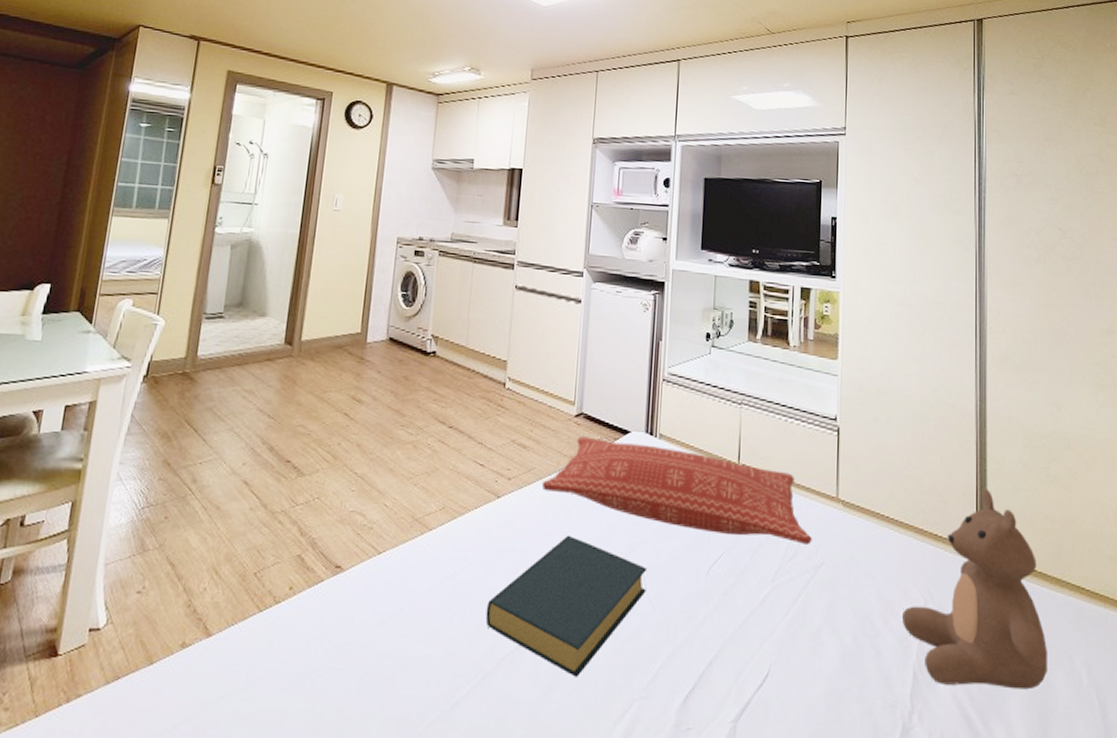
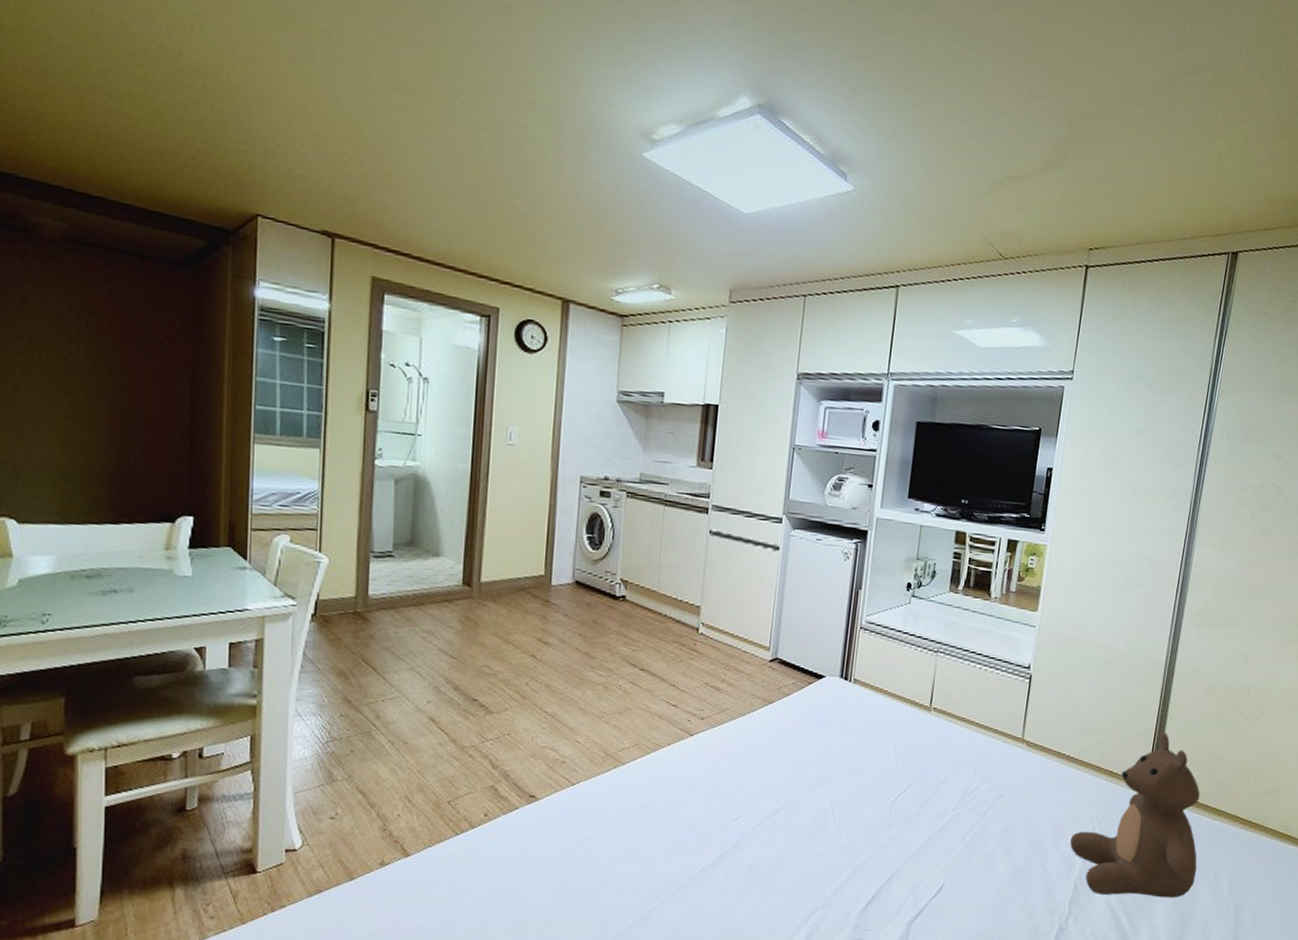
hardback book: present [485,535,648,677] -> none [679,769,836,890]
pillow: present [541,436,812,544] -> none [734,680,995,779]

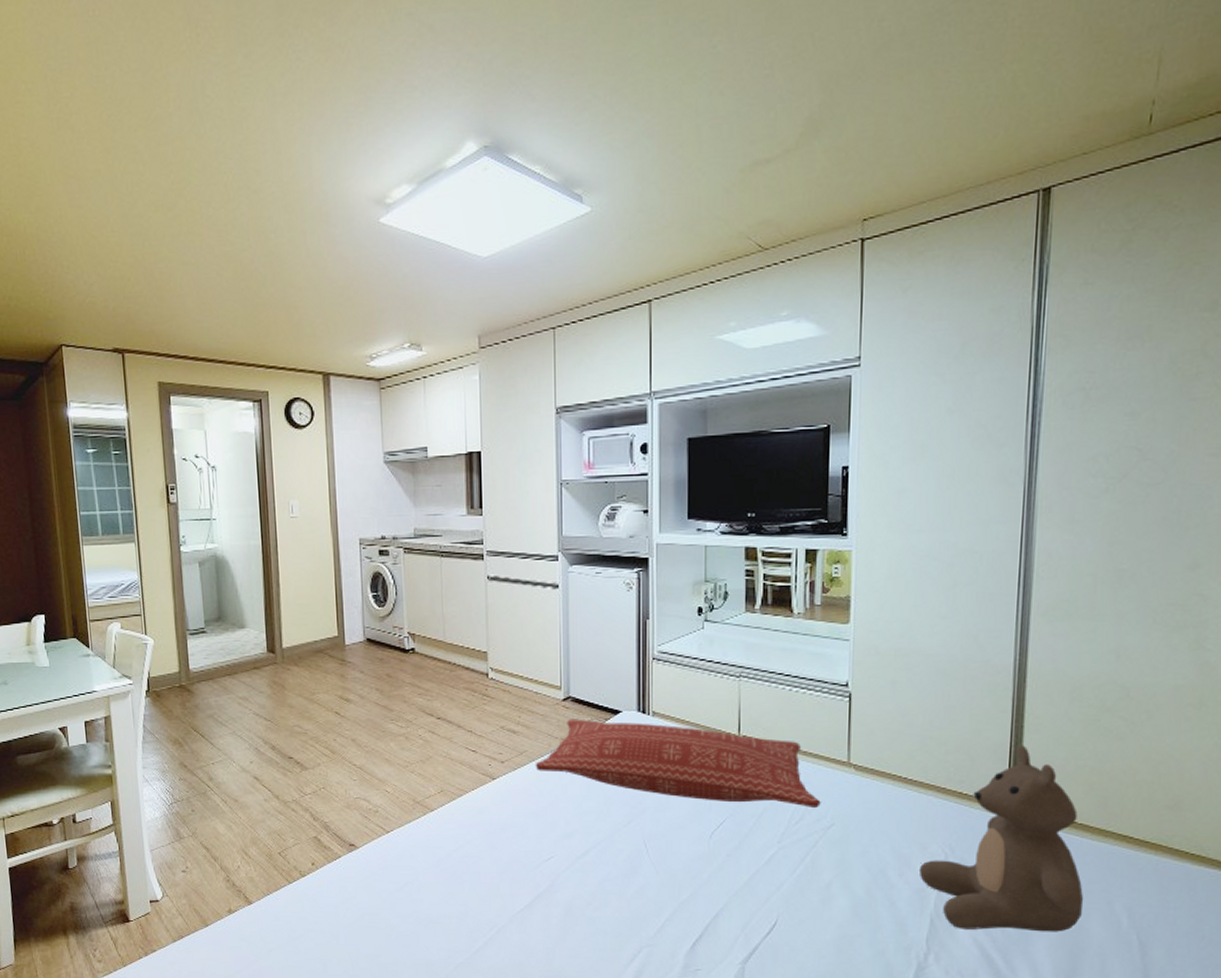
pillow: none [734,680,995,779] -> present [535,719,821,807]

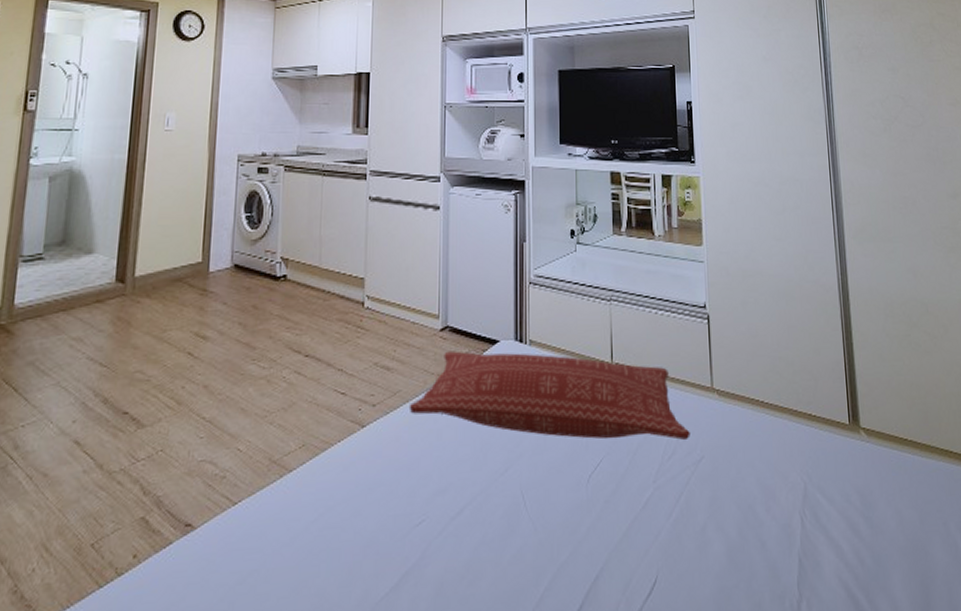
teddy bear: present [918,745,1084,932] -> none [783,362,925,568]

